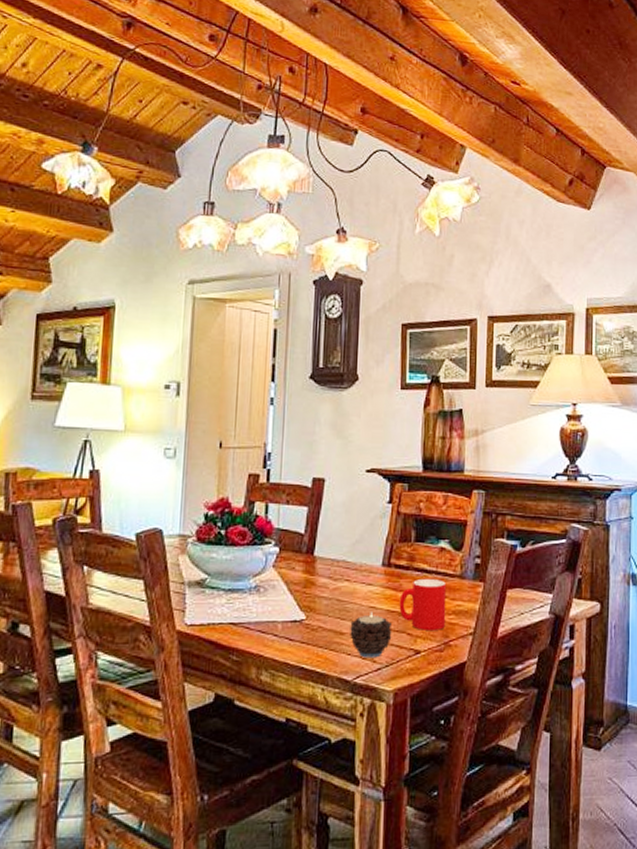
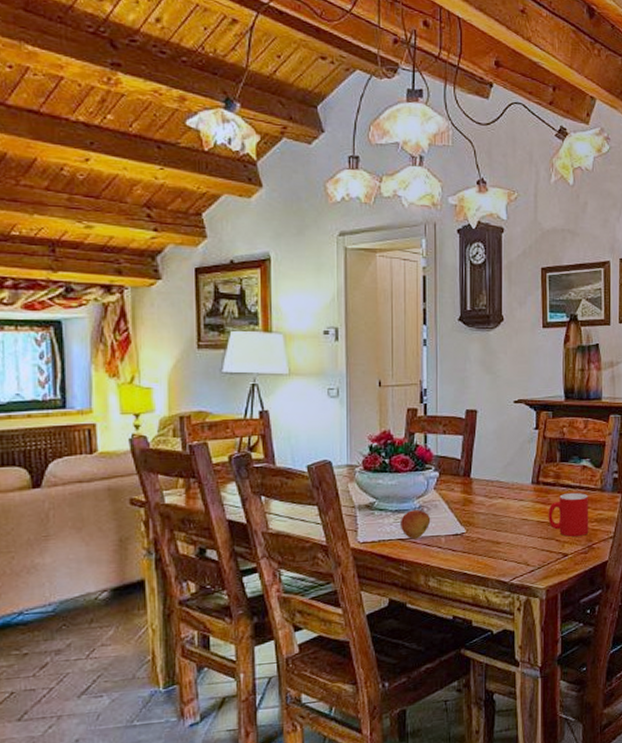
fruit: none [233,590,268,624] -> present [401,510,431,539]
candle: present [350,613,392,658] -> none [505,524,543,562]

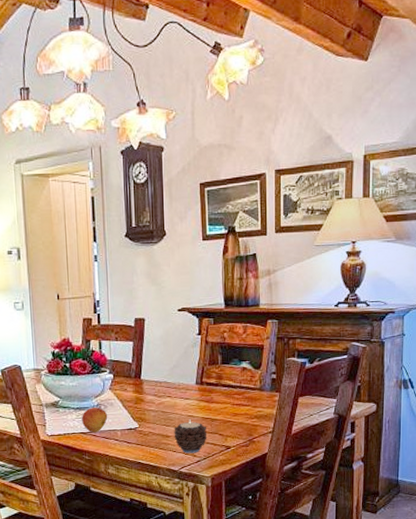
candle: none [505,524,543,562] -> present [174,420,207,454]
cup: present [548,492,589,537] -> none [211,392,250,431]

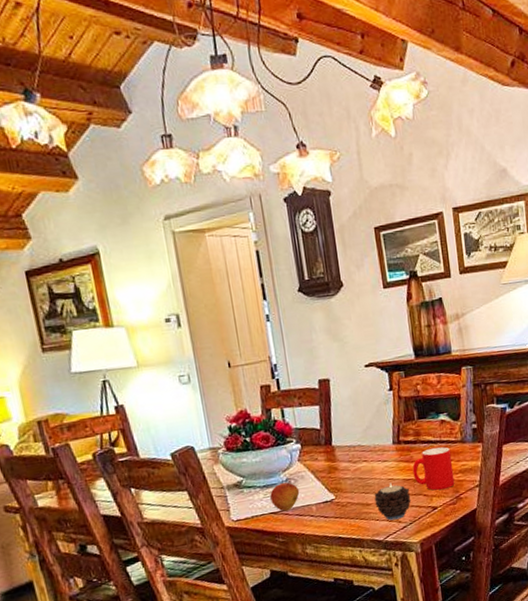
cup: none [211,392,250,431] -> present [412,447,455,491]

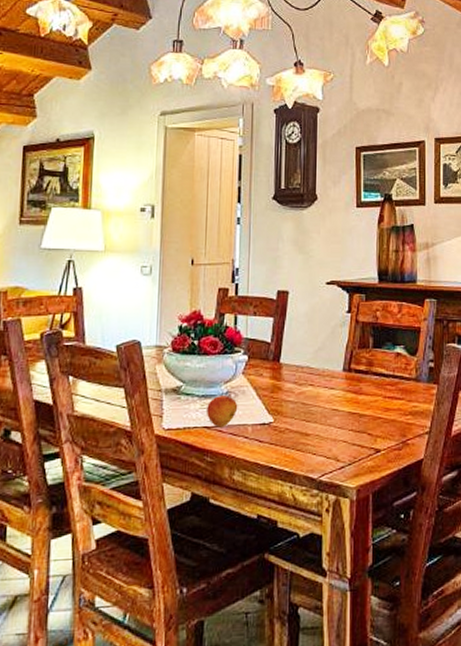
candle: present [374,483,411,521] -> none [315,415,354,457]
cup: present [412,447,455,491] -> none [360,381,403,430]

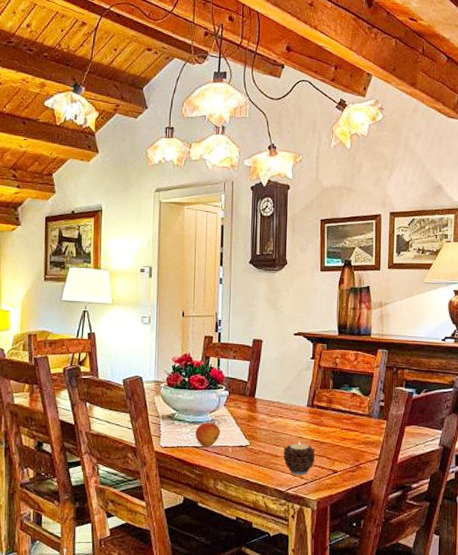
candle: none [315,415,354,457] -> present [283,441,316,475]

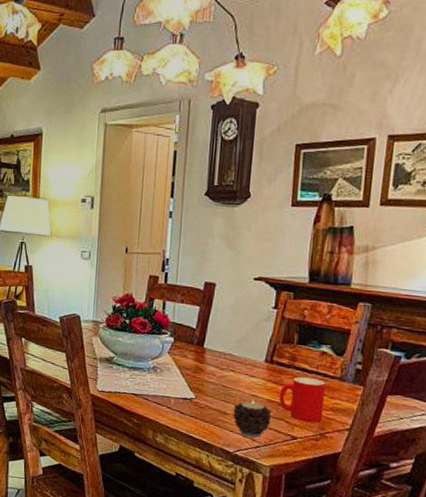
fruit: present [196,423,221,448] -> none [135,369,163,397]
cup: none [320,416,358,456] -> present [279,376,326,423]

